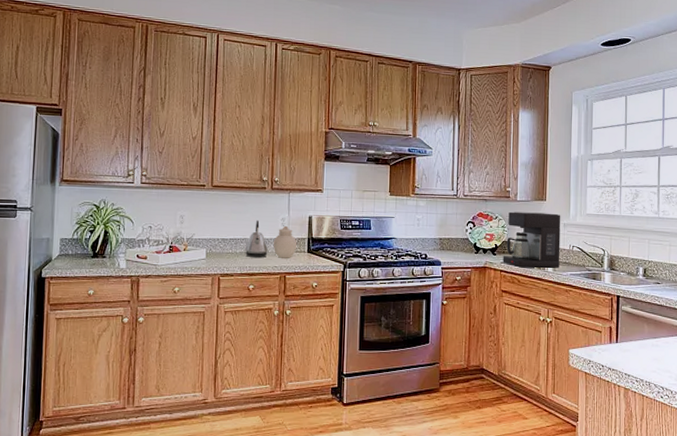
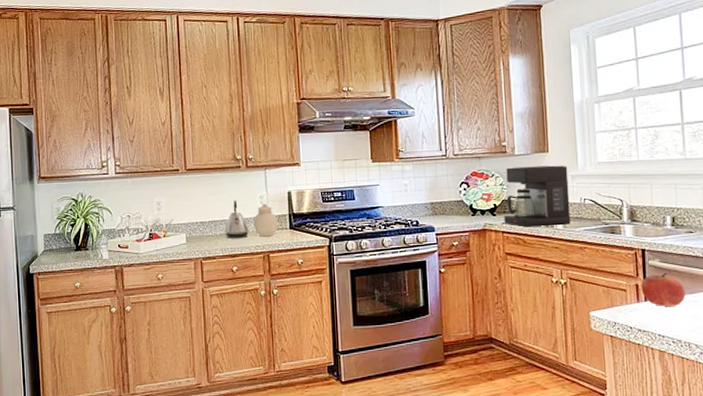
fruit: none [614,317,650,349] -> present [641,272,686,307]

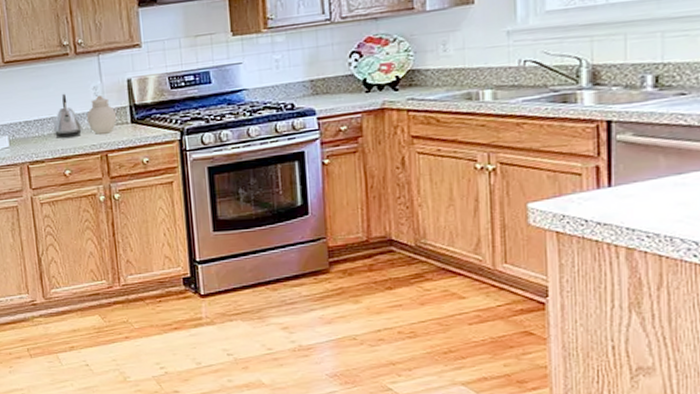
coffee maker: present [504,165,571,227] -> none [409,18,504,102]
fruit: present [641,272,686,307] -> none [604,148,669,193]

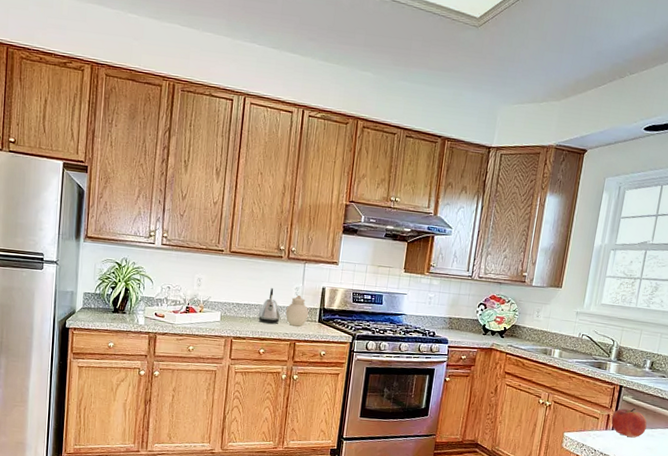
fruit: none [604,148,669,193] -> present [611,408,647,438]

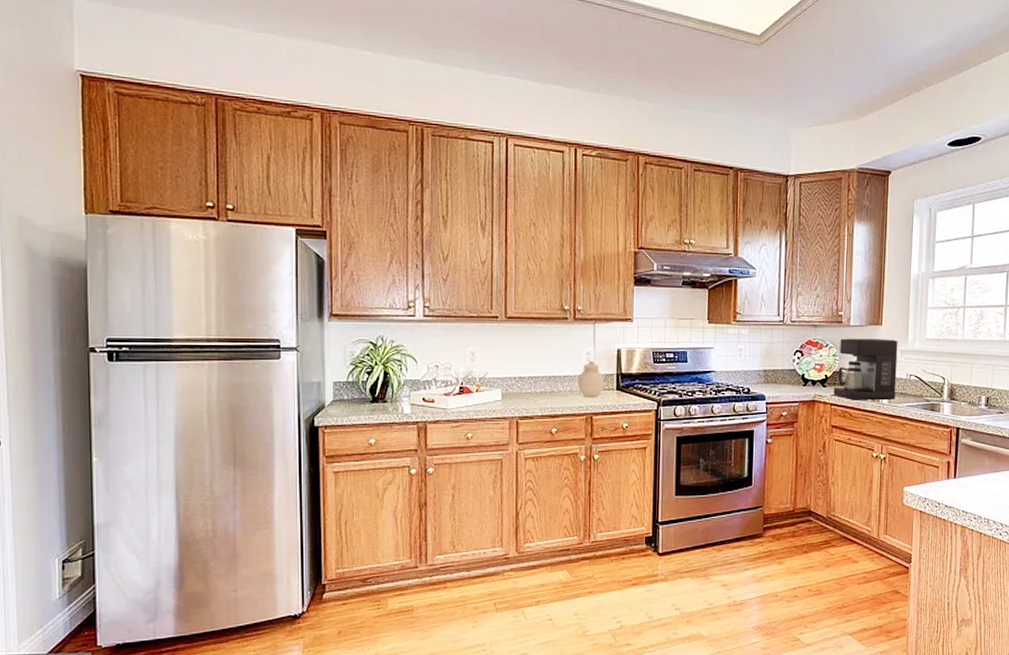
kettle: present [257,287,281,325] -> none [545,354,572,398]
coffee maker: none [509,296,575,355] -> present [833,338,898,400]
fruit: present [611,408,647,438] -> none [952,451,990,485]

